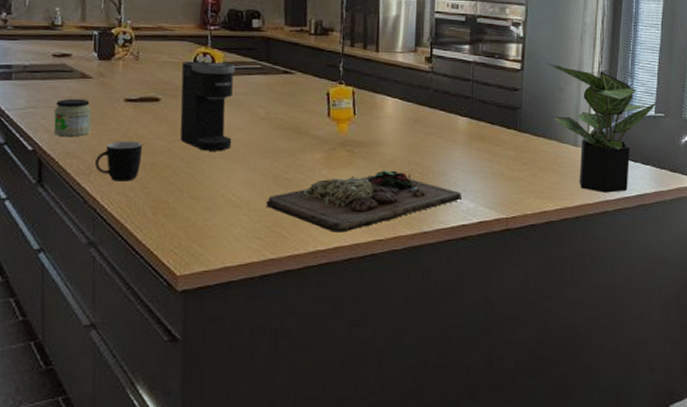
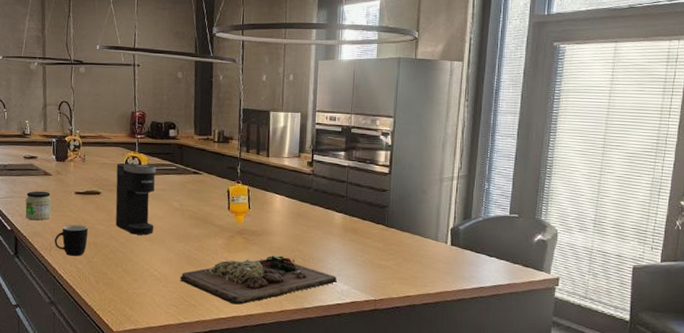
potted plant: present [548,62,659,193] -> none [413,167,513,283]

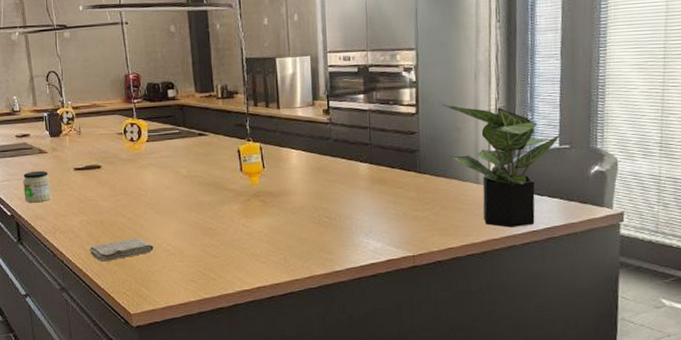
mug: present [55,225,88,256] -> none [58,203,92,237]
washcloth: none [80,261,141,281] -> present [89,237,154,262]
coffee maker: present [115,163,157,235] -> none [114,130,163,208]
cutting board: present [180,255,338,305] -> none [196,216,370,274]
potted plant: none [413,167,513,283] -> present [443,104,563,228]

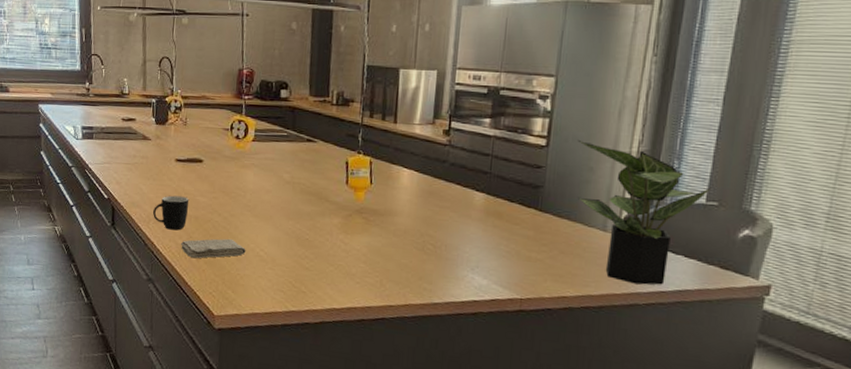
jar: present [22,170,52,203] -> none [123,156,150,190]
mug: none [58,203,92,237] -> present [153,195,189,231]

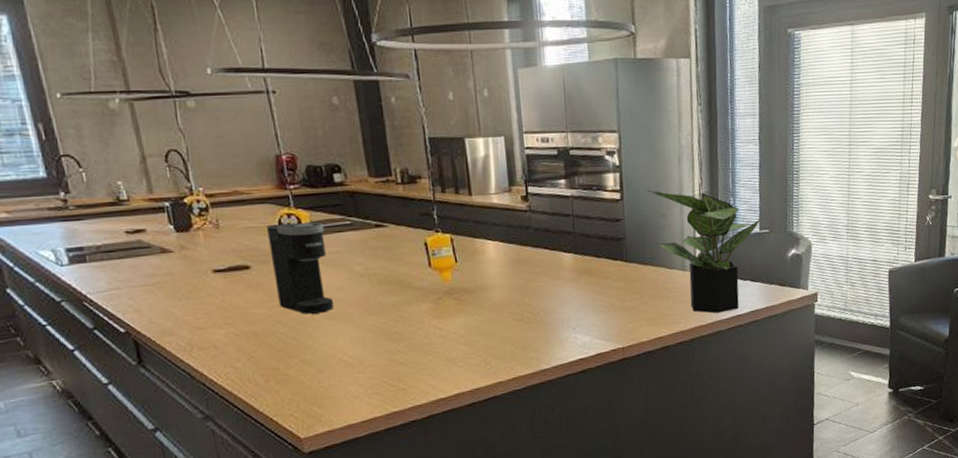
mug: present [153,195,189,231] -> none [194,312,243,354]
washcloth: present [180,238,246,259] -> none [240,349,326,381]
coffee maker: none [218,127,266,210] -> present [266,221,334,314]

